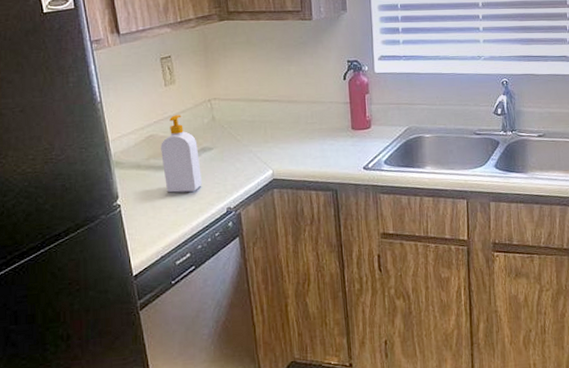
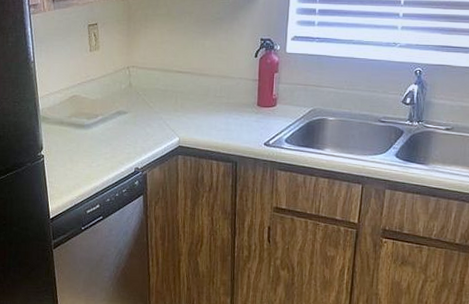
soap bottle: present [161,115,202,193] -> none [82,79,115,150]

